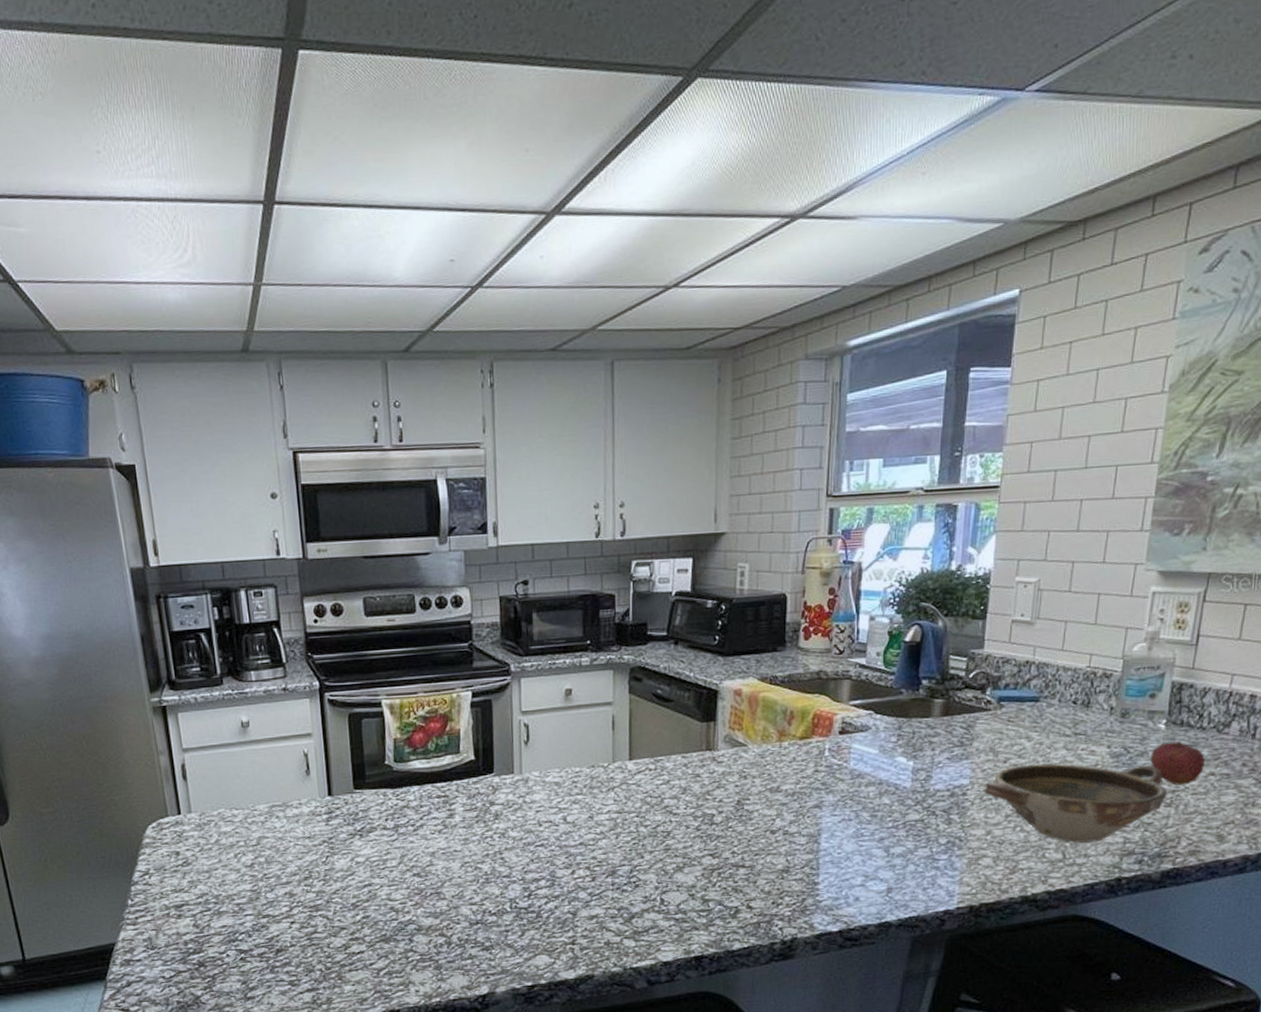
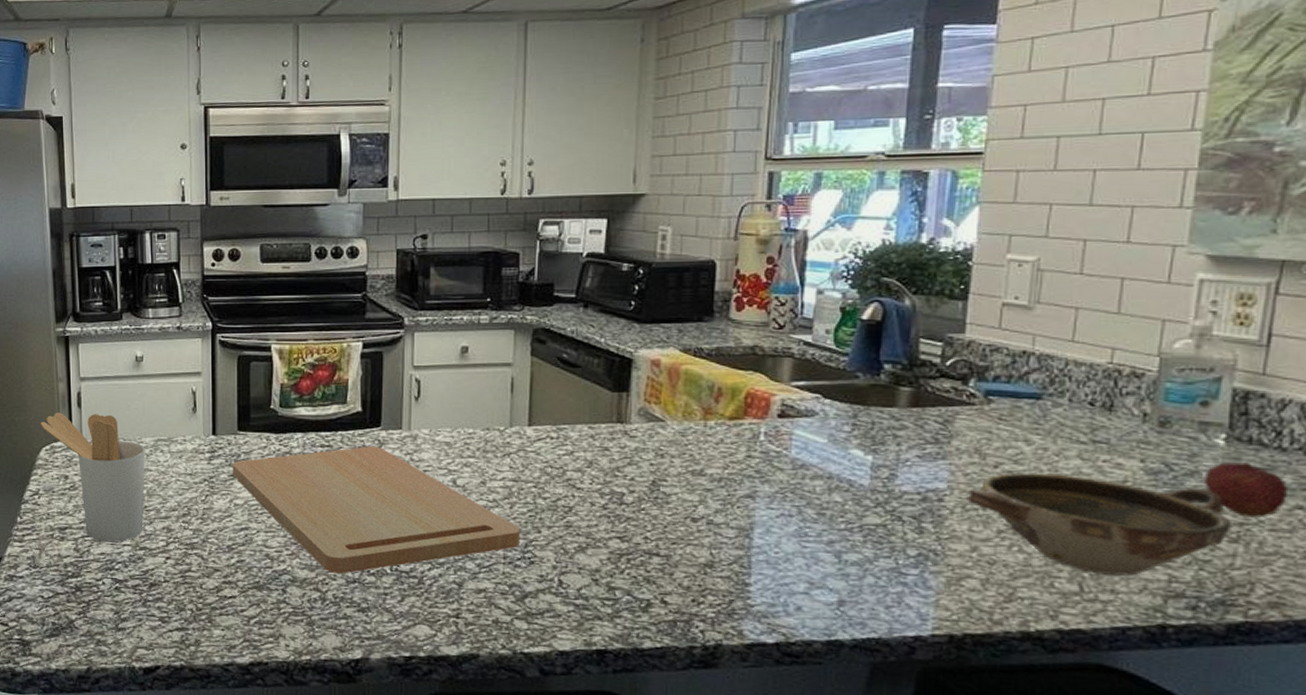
utensil holder: none [143,784,265,914] -> present [40,412,145,542]
cutting board: none [351,793,626,918] -> present [232,447,521,574]

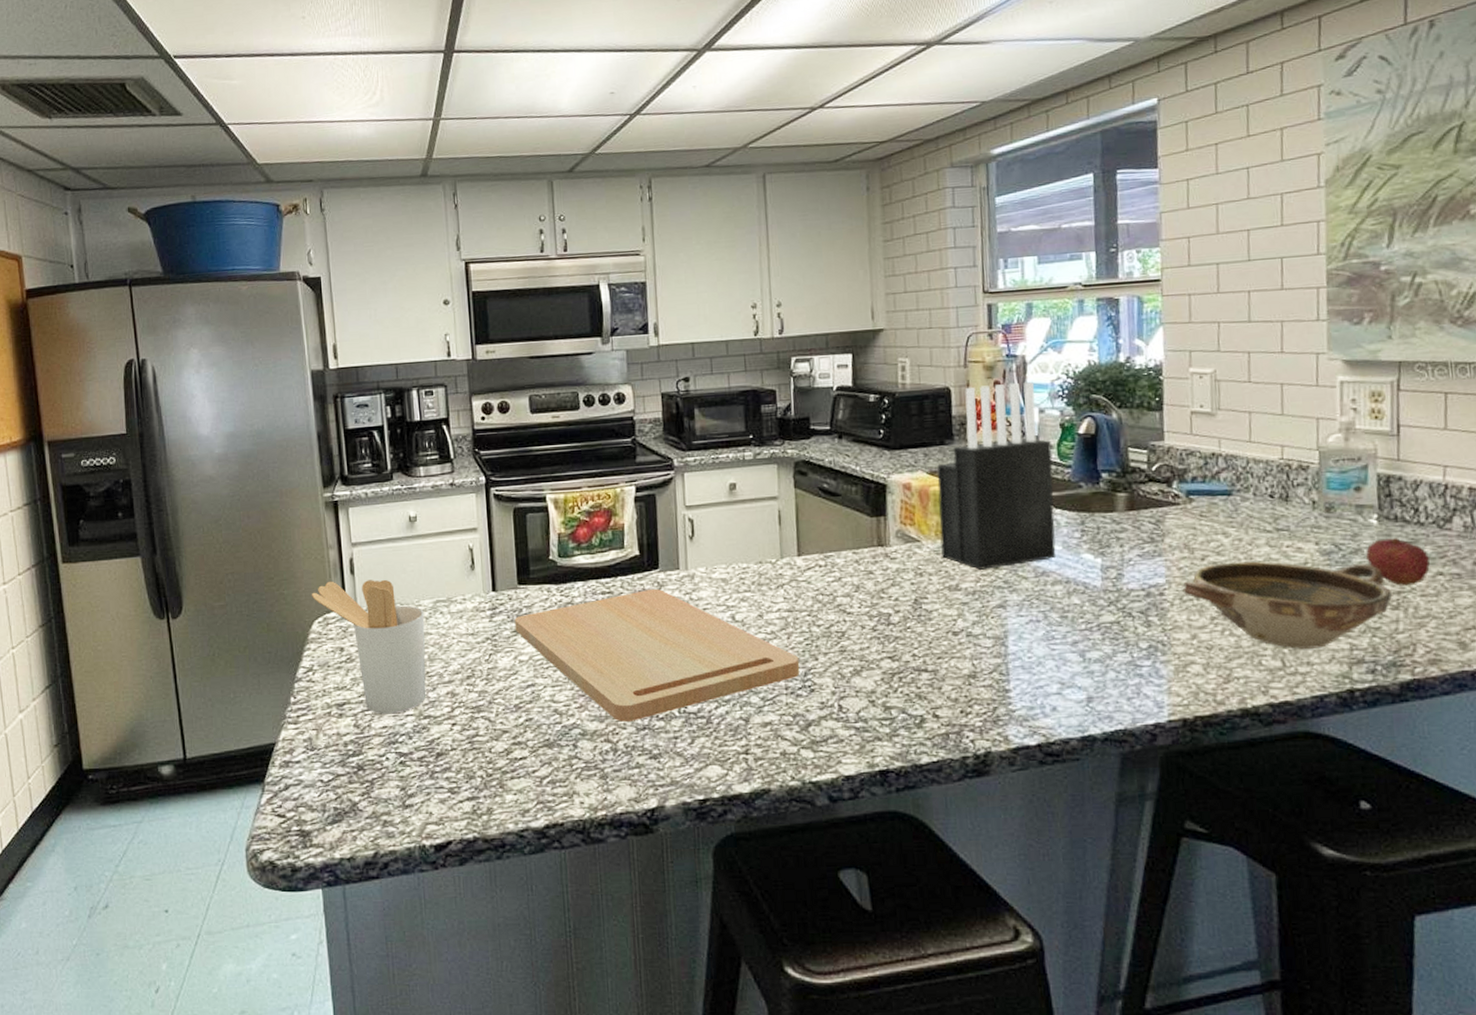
knife block: none [686,259,827,457] -> present [937,381,1056,570]

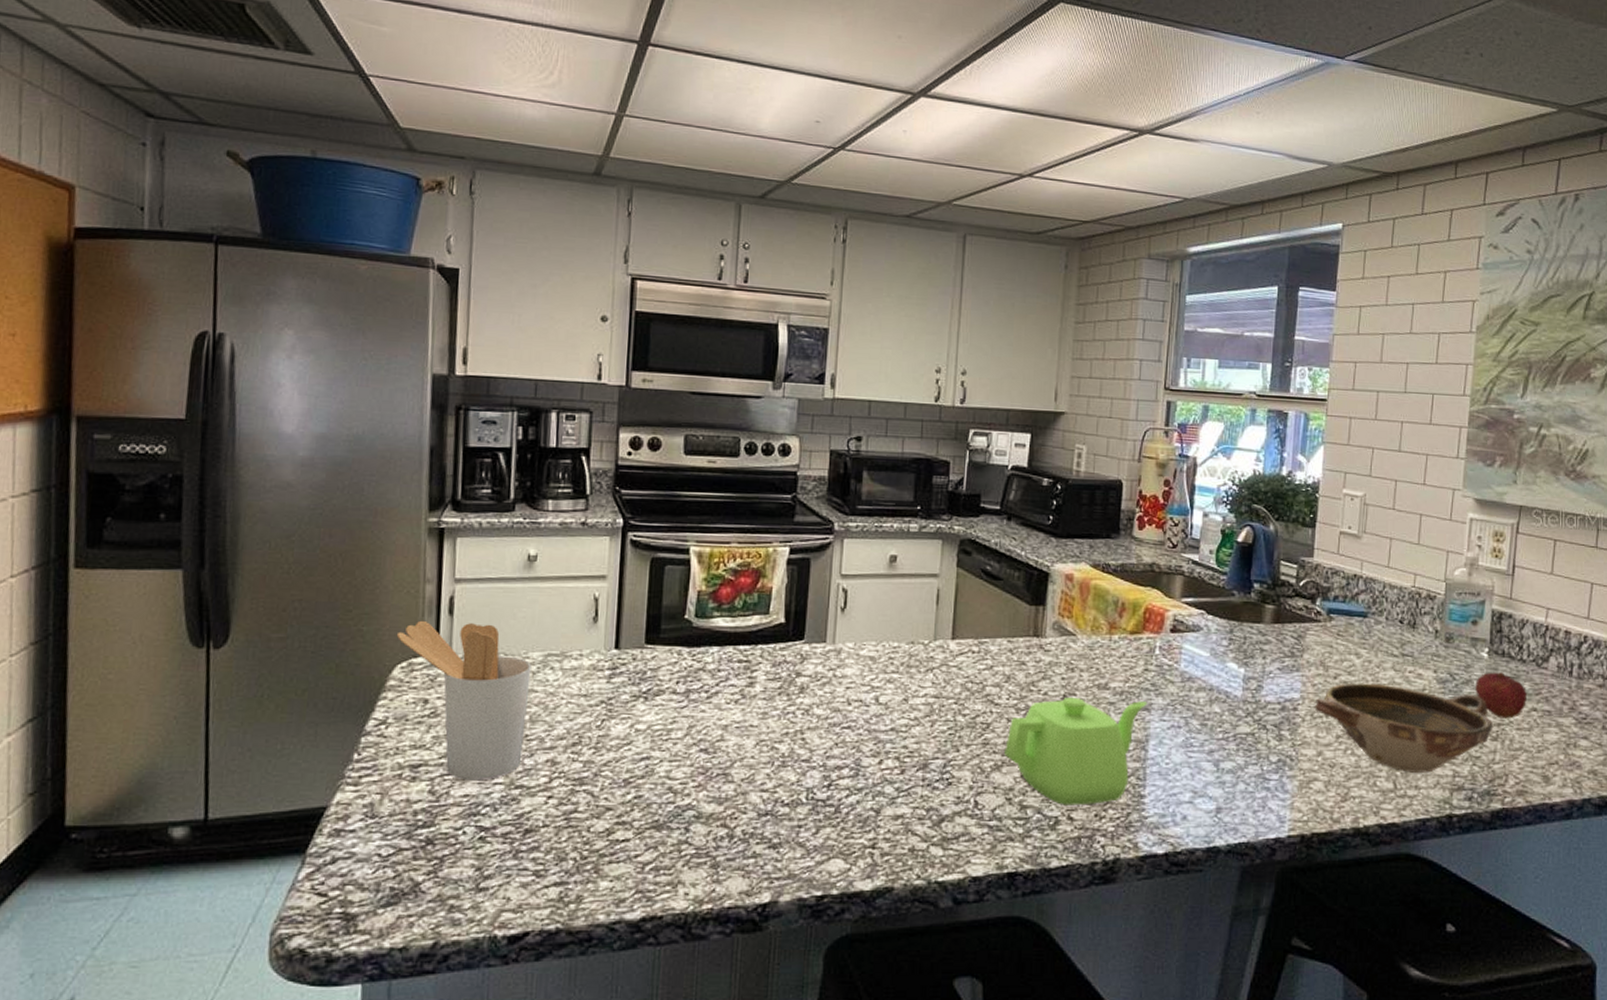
cutting board: present [514,589,800,722] -> none [635,662,940,806]
teapot: none [862,599,1002,704] -> present [1004,696,1147,806]
knife block: present [937,381,1056,570] -> none [1094,482,1211,670]

